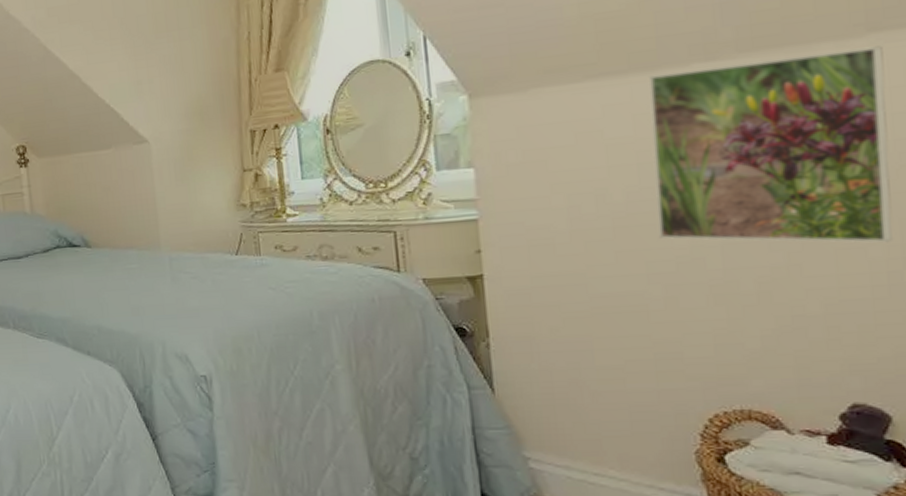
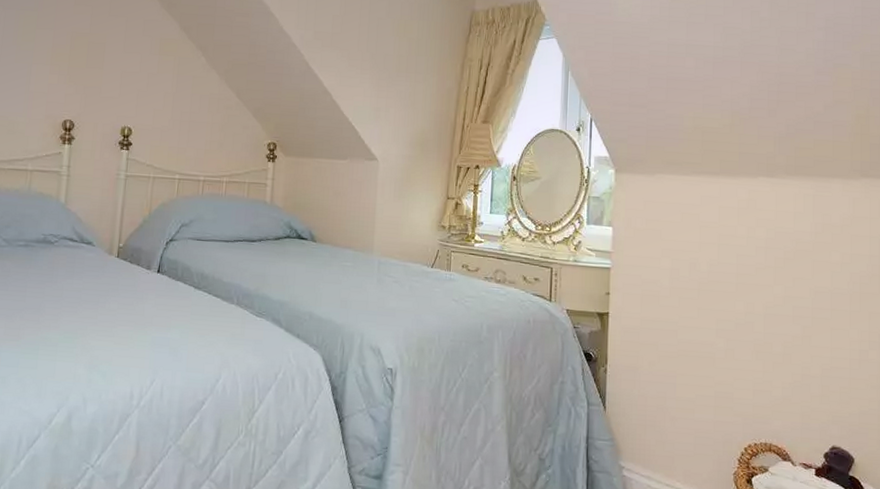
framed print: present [648,46,892,243] -> none [726,180,868,329]

